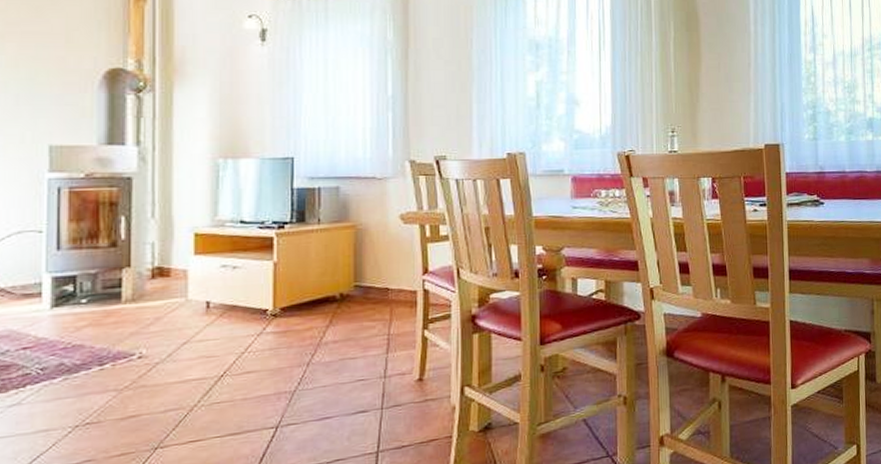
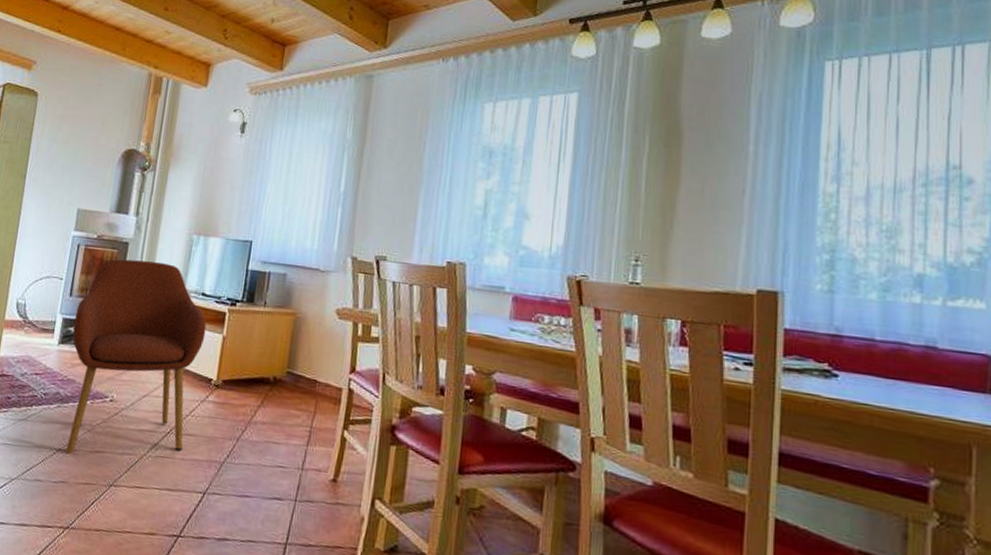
armchair: none [70,195,252,429] -> present [65,259,207,455]

